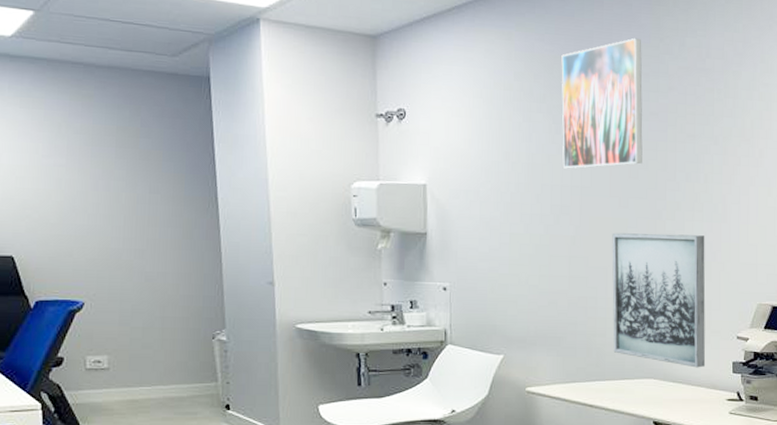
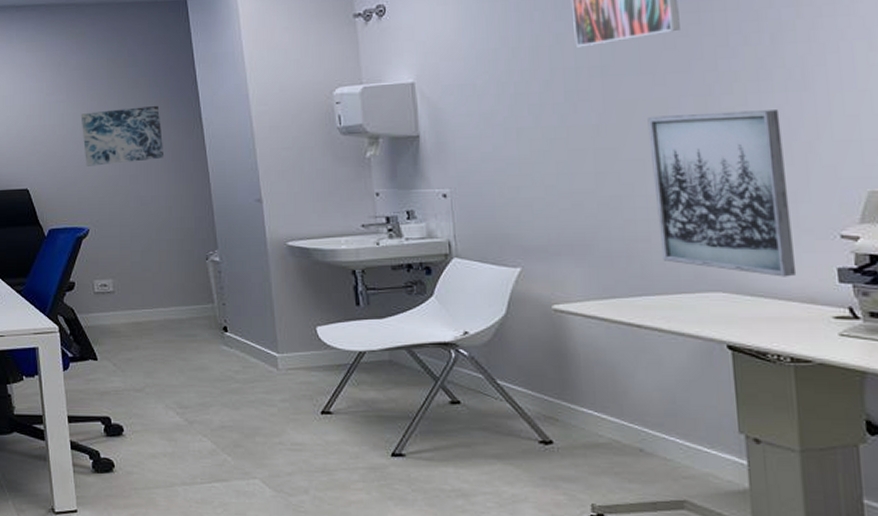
wall art: none [81,180,175,238] -> present [80,106,165,166]

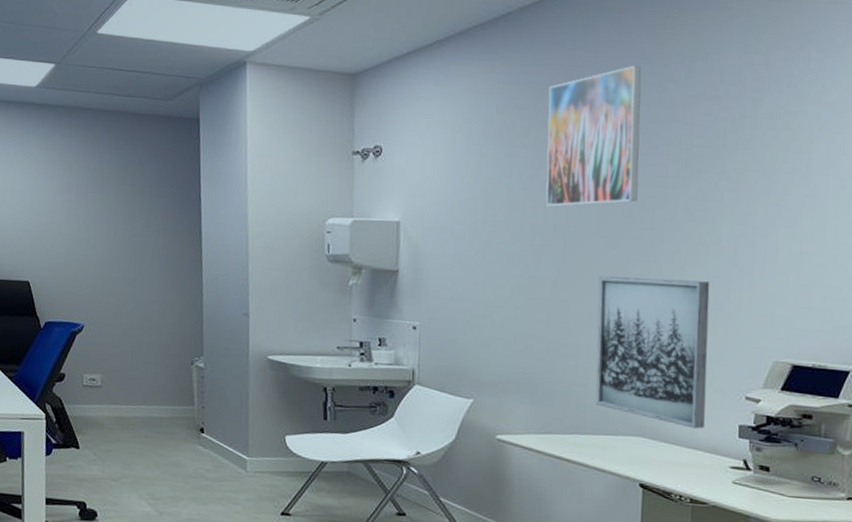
wall art: present [80,106,165,166] -> none [86,214,163,267]

